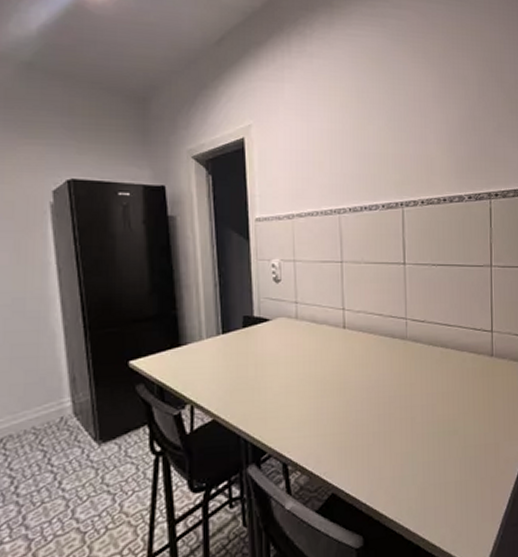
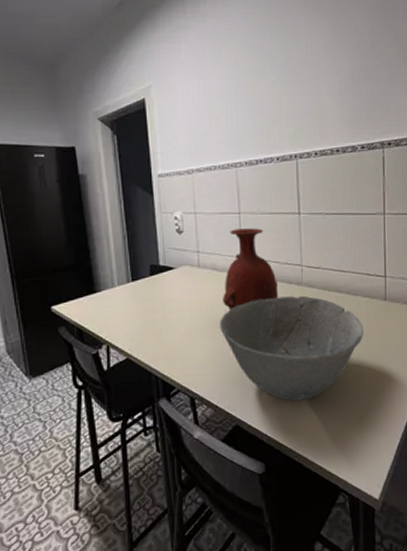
bowl: none [317,351,470,466] -> present [220,295,364,401]
vase: none [322,278,381,367] -> present [223,228,278,311]

